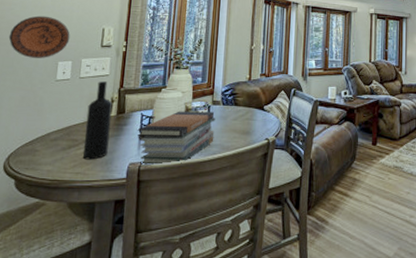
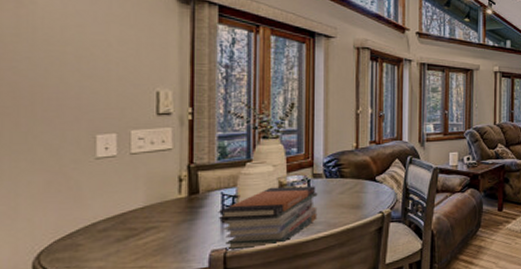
decorative plate: present [8,15,70,58] -> none [14,76,110,131]
wine bottle: present [82,81,113,160] -> none [146,157,181,251]

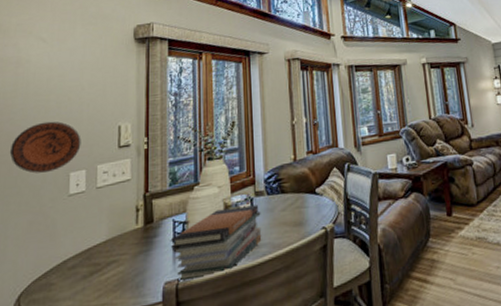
decorative plate: none [14,76,110,131] -> present [9,121,81,174]

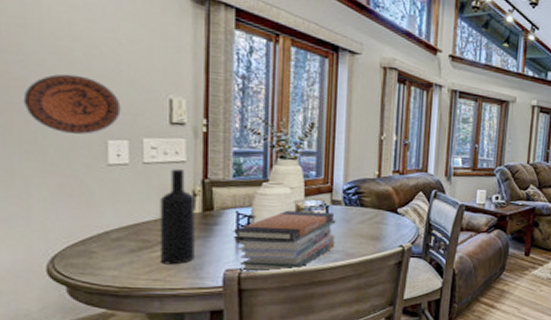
wine bottle: none [107,187,138,287] -> present [159,169,195,265]

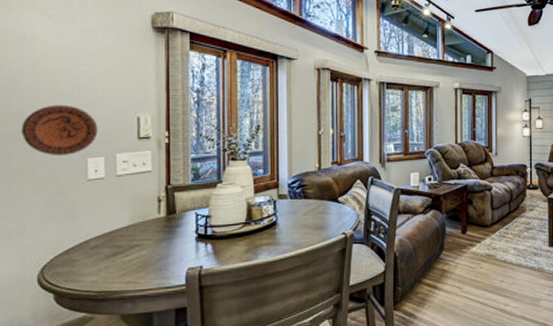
wine bottle: present [159,169,195,265] -> none [130,179,161,267]
book stack: present [234,210,336,272] -> none [194,207,284,269]

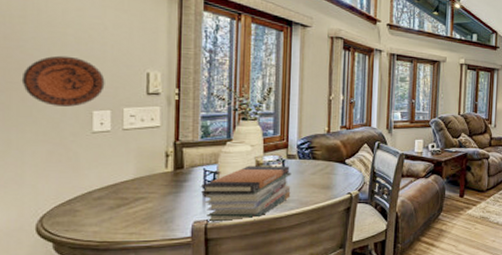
book stack: none [194,207,284,269] -> present [201,165,291,222]

